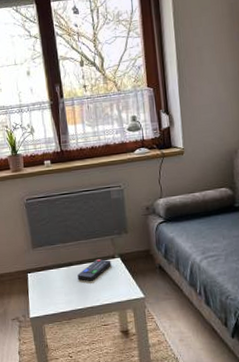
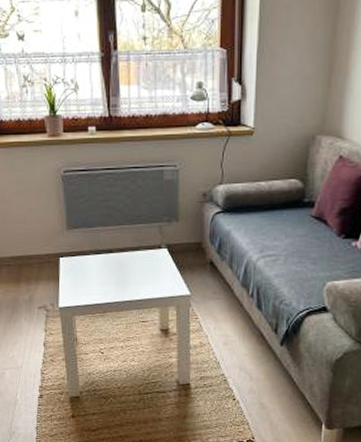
remote control: present [77,259,111,281] -> none [117,248,157,272]

